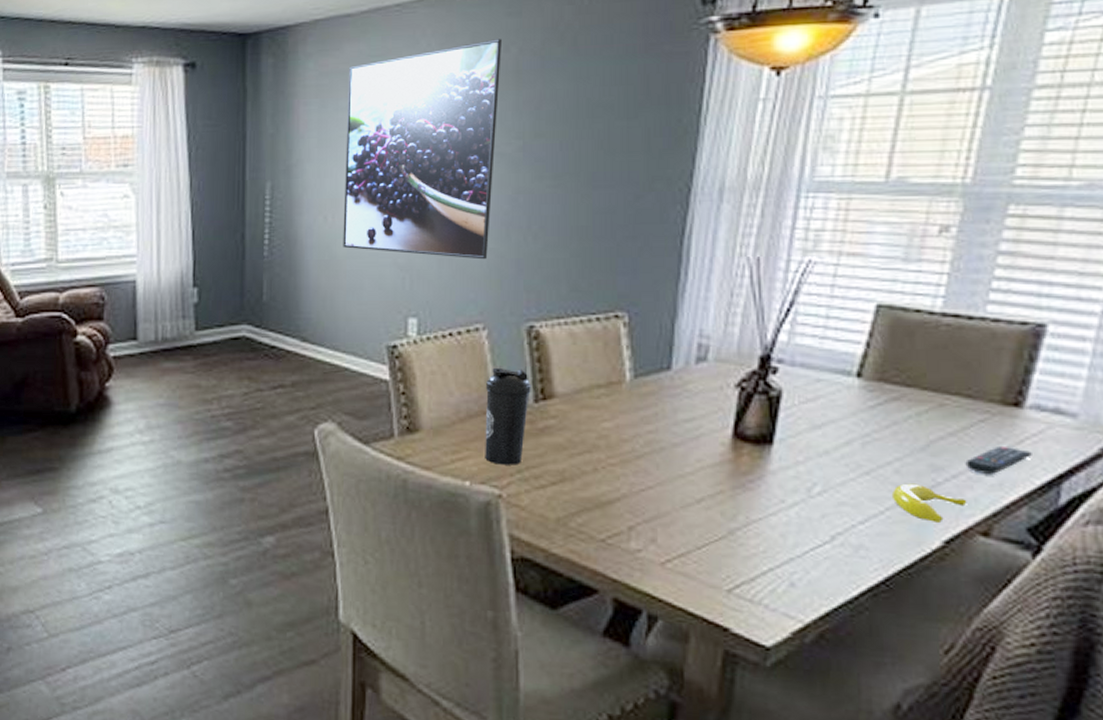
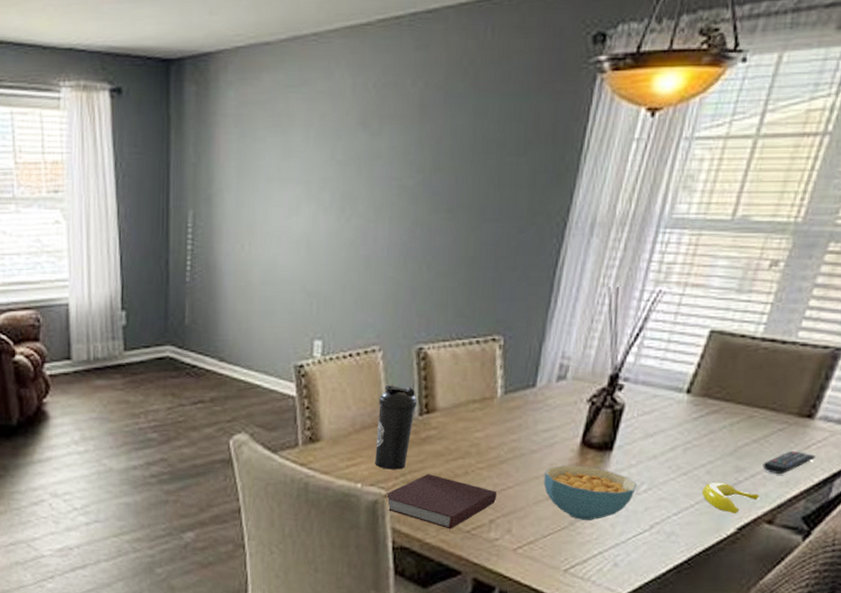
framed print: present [343,39,501,260] -> none [258,72,409,287]
notebook: none [499,471,635,538] -> present [385,474,498,529]
cereal bowl: none [691,461,809,529] -> present [543,465,637,520]

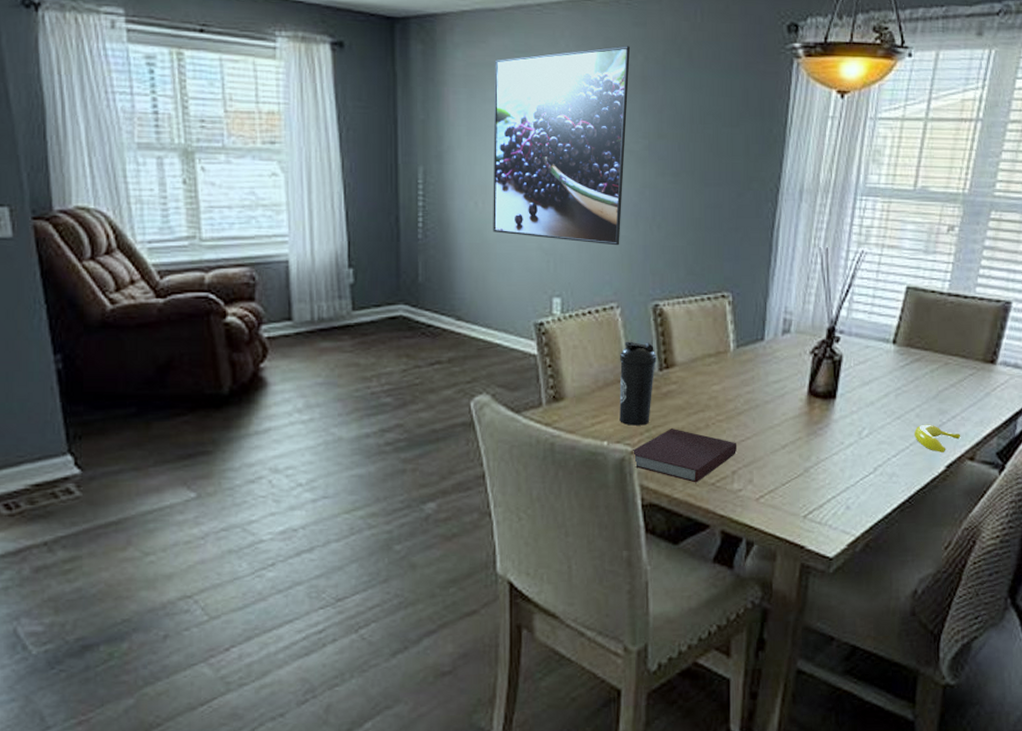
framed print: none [258,72,409,287] -> present [493,46,630,246]
cereal bowl: present [543,465,637,520] -> none [778,414,860,466]
remote control: present [762,450,815,474] -> none [960,392,1001,414]

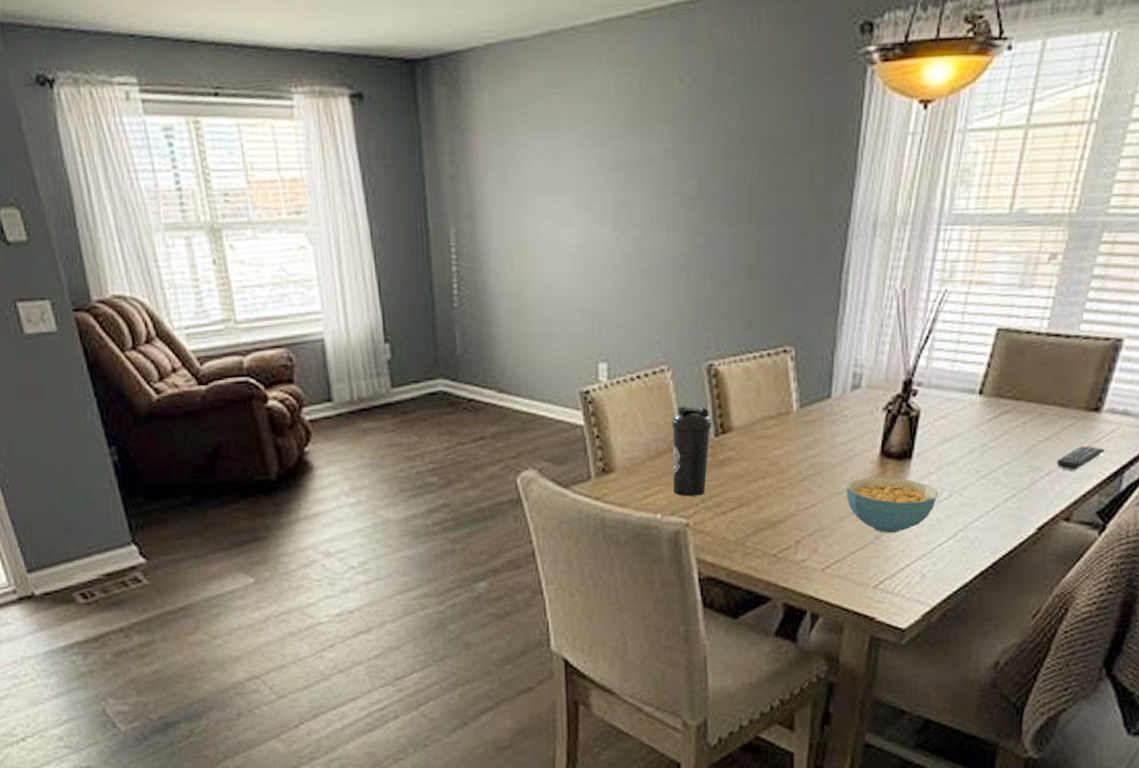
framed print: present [493,46,630,246] -> none [525,68,676,302]
notebook: present [632,429,737,483] -> none [687,498,801,555]
cereal bowl: none [778,414,860,466] -> present [846,476,938,533]
banana: present [913,424,961,452] -> none [1000,482,1056,514]
remote control: none [960,392,1001,414] -> present [1056,445,1105,470]

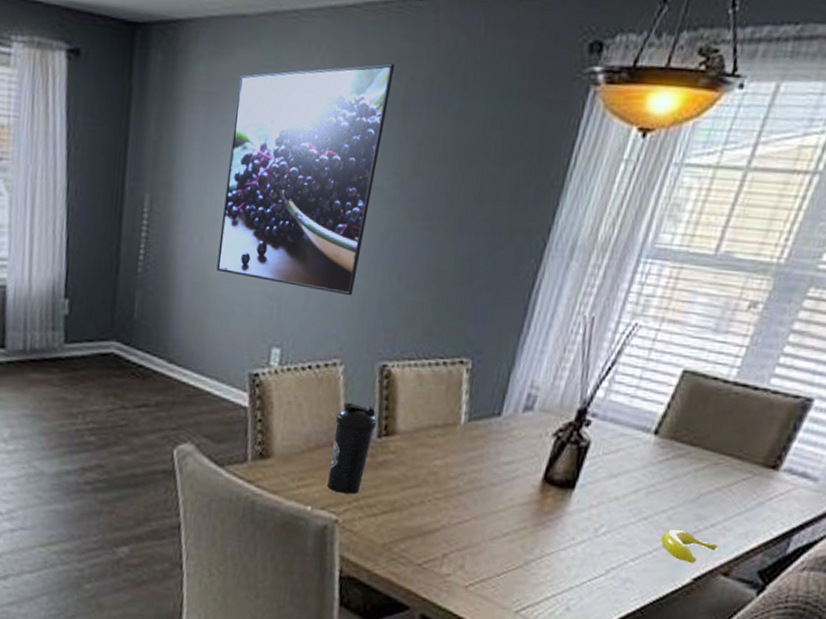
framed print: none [525,68,676,302] -> present [216,63,394,296]
cereal bowl: present [846,476,938,533] -> none [501,501,597,561]
banana: none [1000,482,1056,514] -> present [660,528,718,563]
remote control: present [1056,445,1105,470] -> none [723,501,777,525]

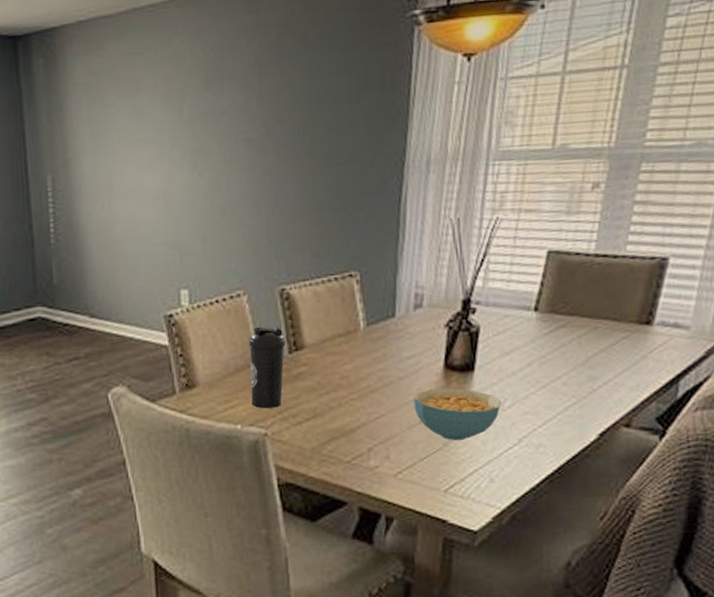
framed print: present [216,63,394,296] -> none [112,35,244,234]
cereal bowl: none [501,501,597,561] -> present [414,388,502,440]
banana: present [660,528,718,563] -> none [561,391,615,421]

